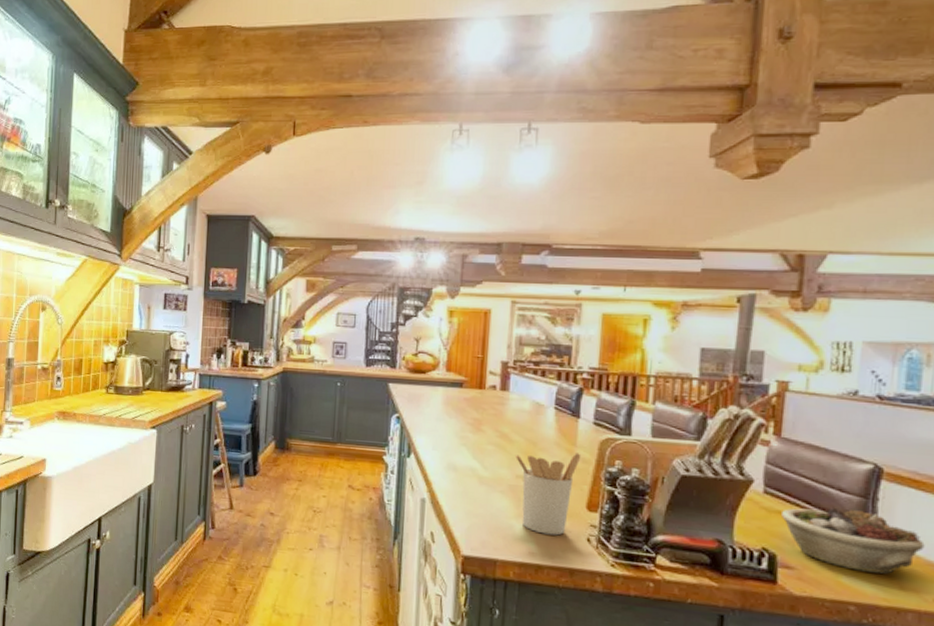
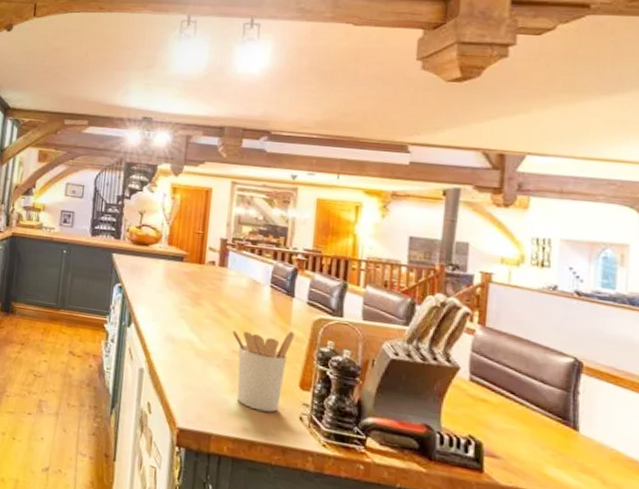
succulent planter: present [781,507,925,574] -> none [487,397,625,468]

